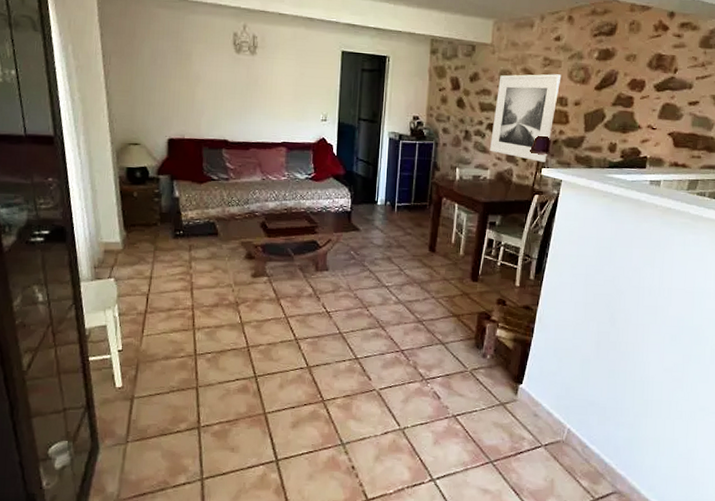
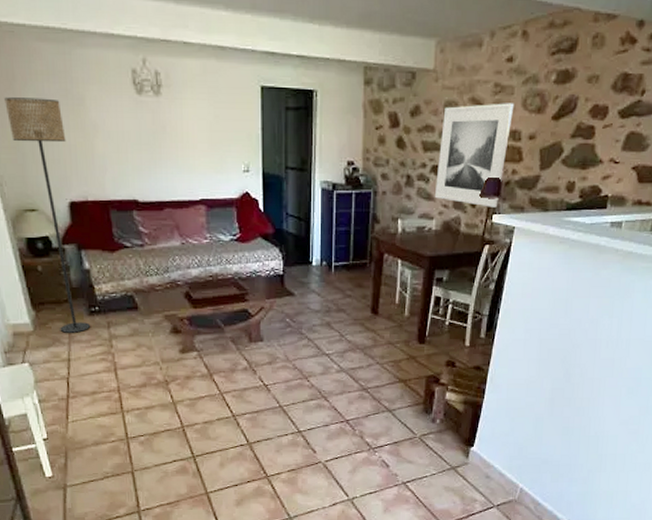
floor lamp: none [124,50,173,254] -> present [4,97,90,333]

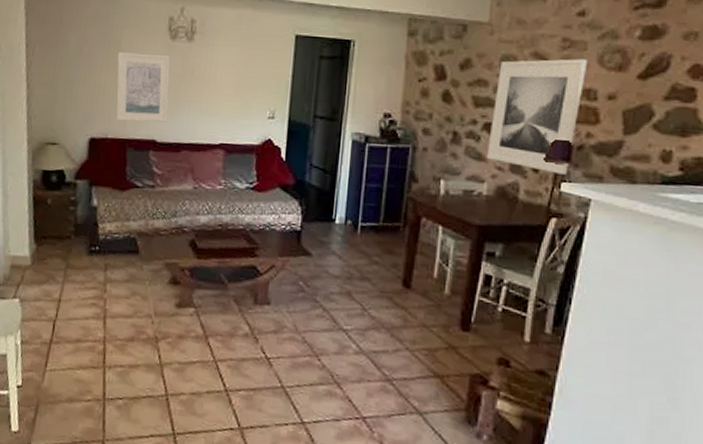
floor lamp: present [4,97,90,333] -> none [48,39,98,273]
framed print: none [83,109,146,183] -> present [116,52,170,123]

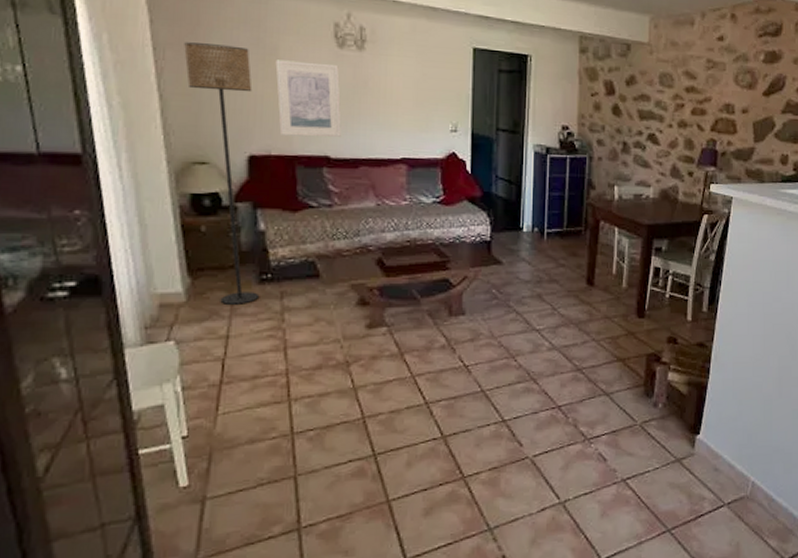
floor lamp: none [48,39,98,273] -> present [184,42,258,304]
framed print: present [486,59,588,175] -> none [651,78,727,177]

